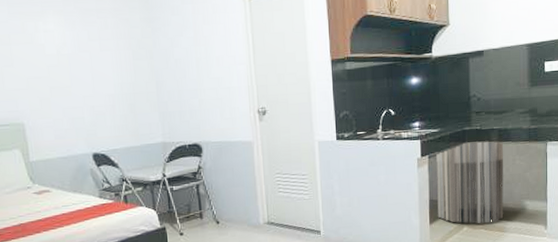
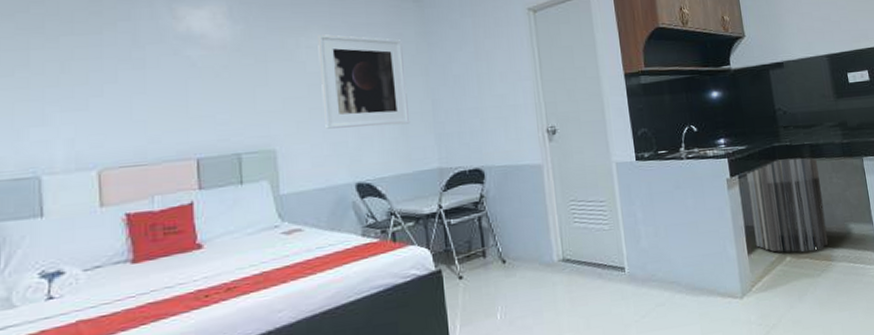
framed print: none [53,19,138,106] -> present [317,34,410,129]

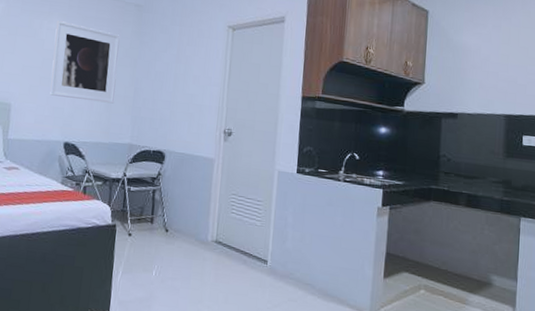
trash can: present [747,157,829,252] -> none [392,201,471,291]

